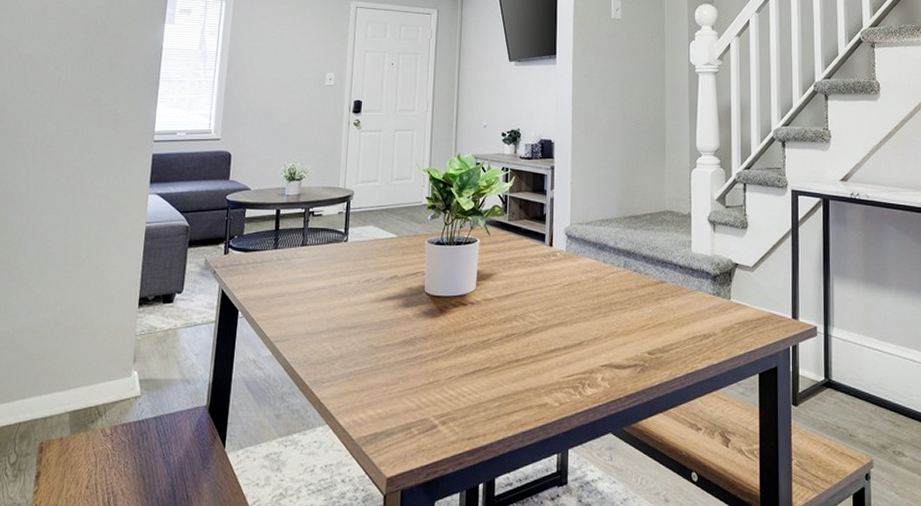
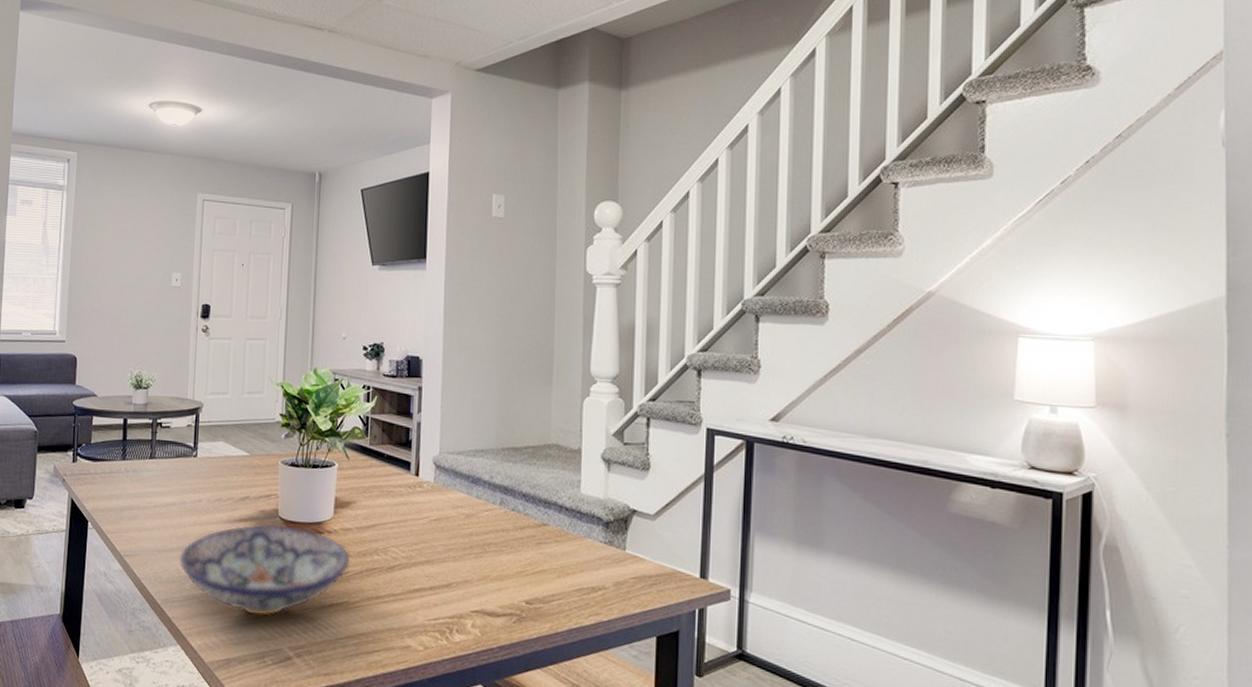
bowl: none [328,300,492,388] -> present [179,524,351,616]

